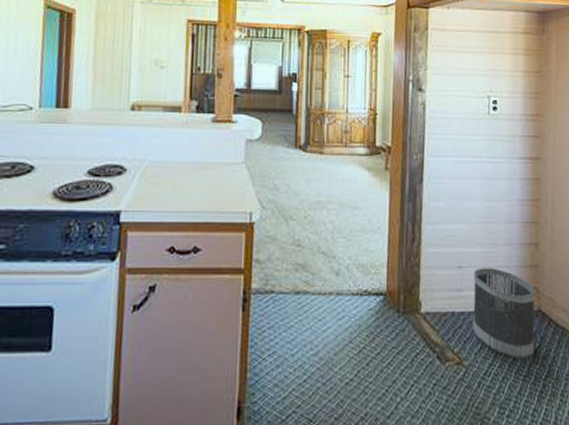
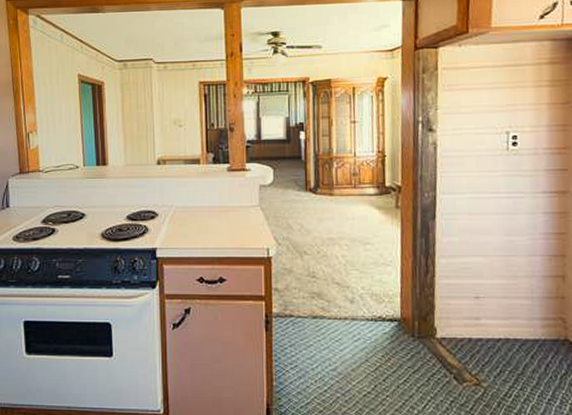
wastebasket: present [472,268,536,359] -> none [491,298,562,384]

